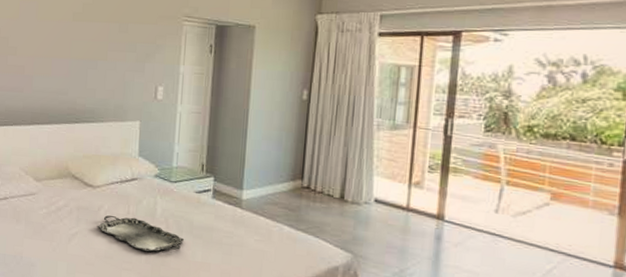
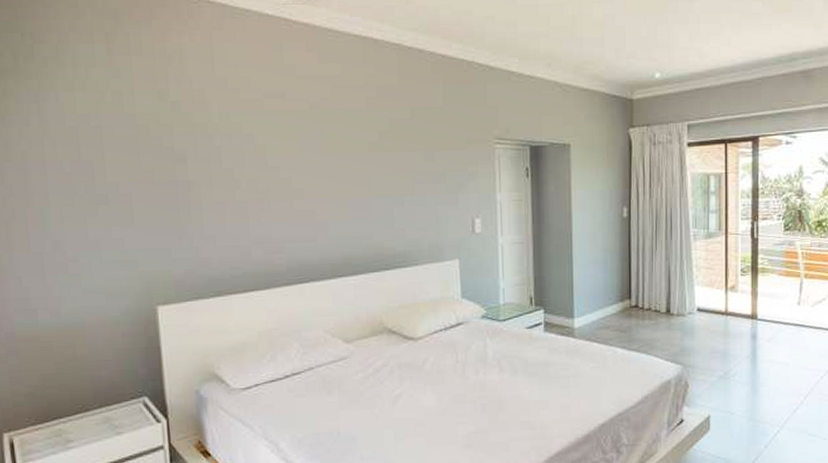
serving tray: present [97,215,184,252] -> none [423,365,519,401]

